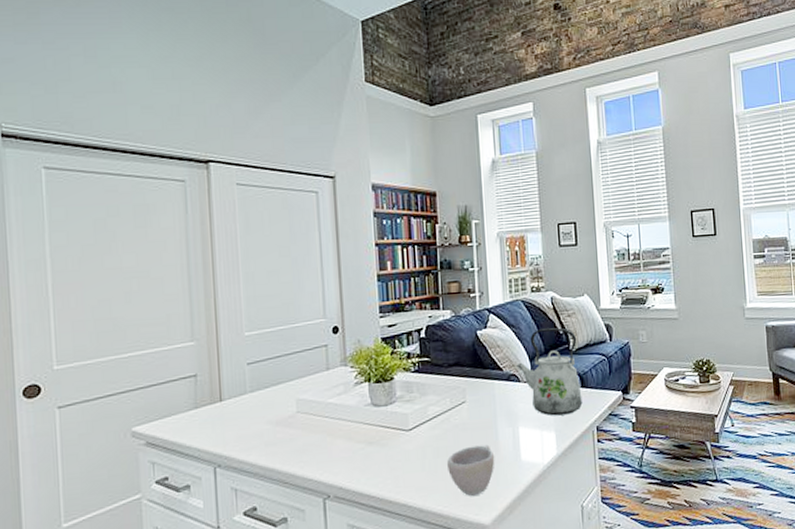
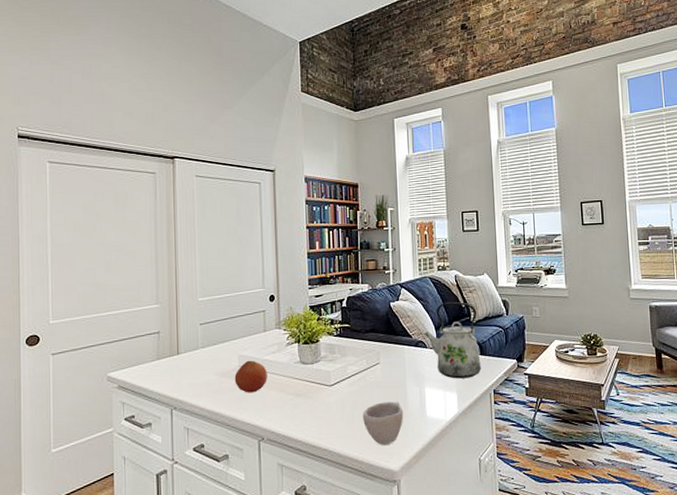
fruit: none [292,404,332,444] -> present [234,360,267,393]

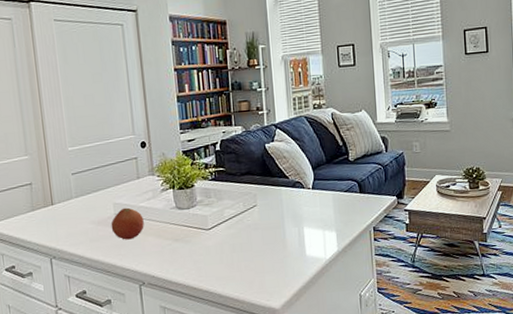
cup: present [363,401,404,445] -> none [242,242,284,285]
kettle: present [424,302,481,379] -> none [301,140,361,218]

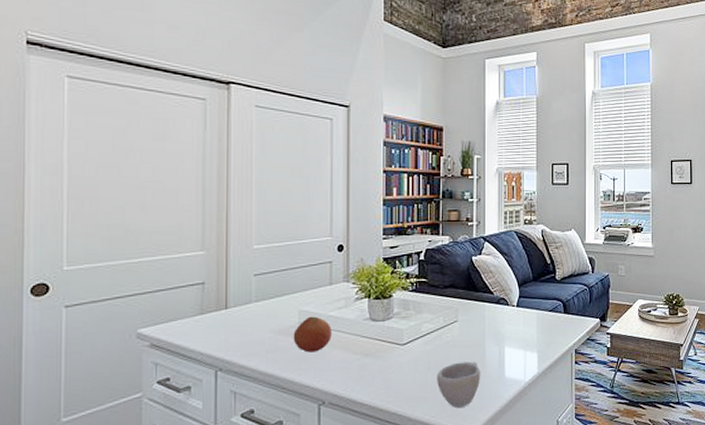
cup: none [242,242,284,285] -> present [437,361,481,408]

